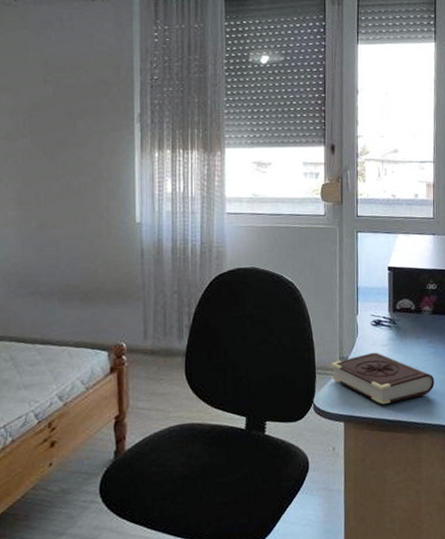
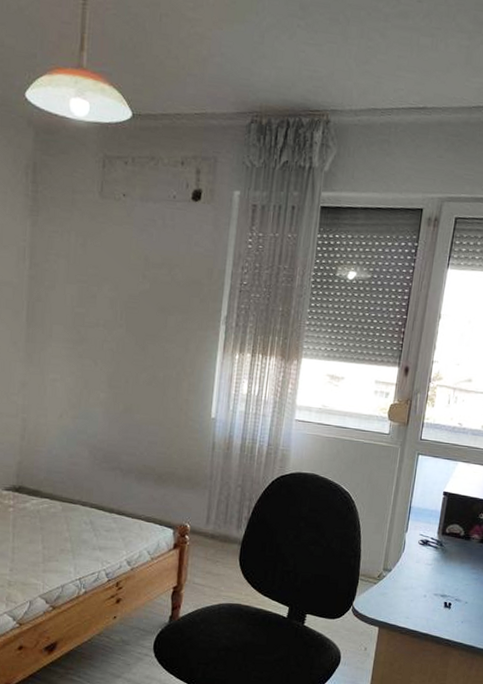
book: present [330,352,435,404] -> none [372,569,473,618]

